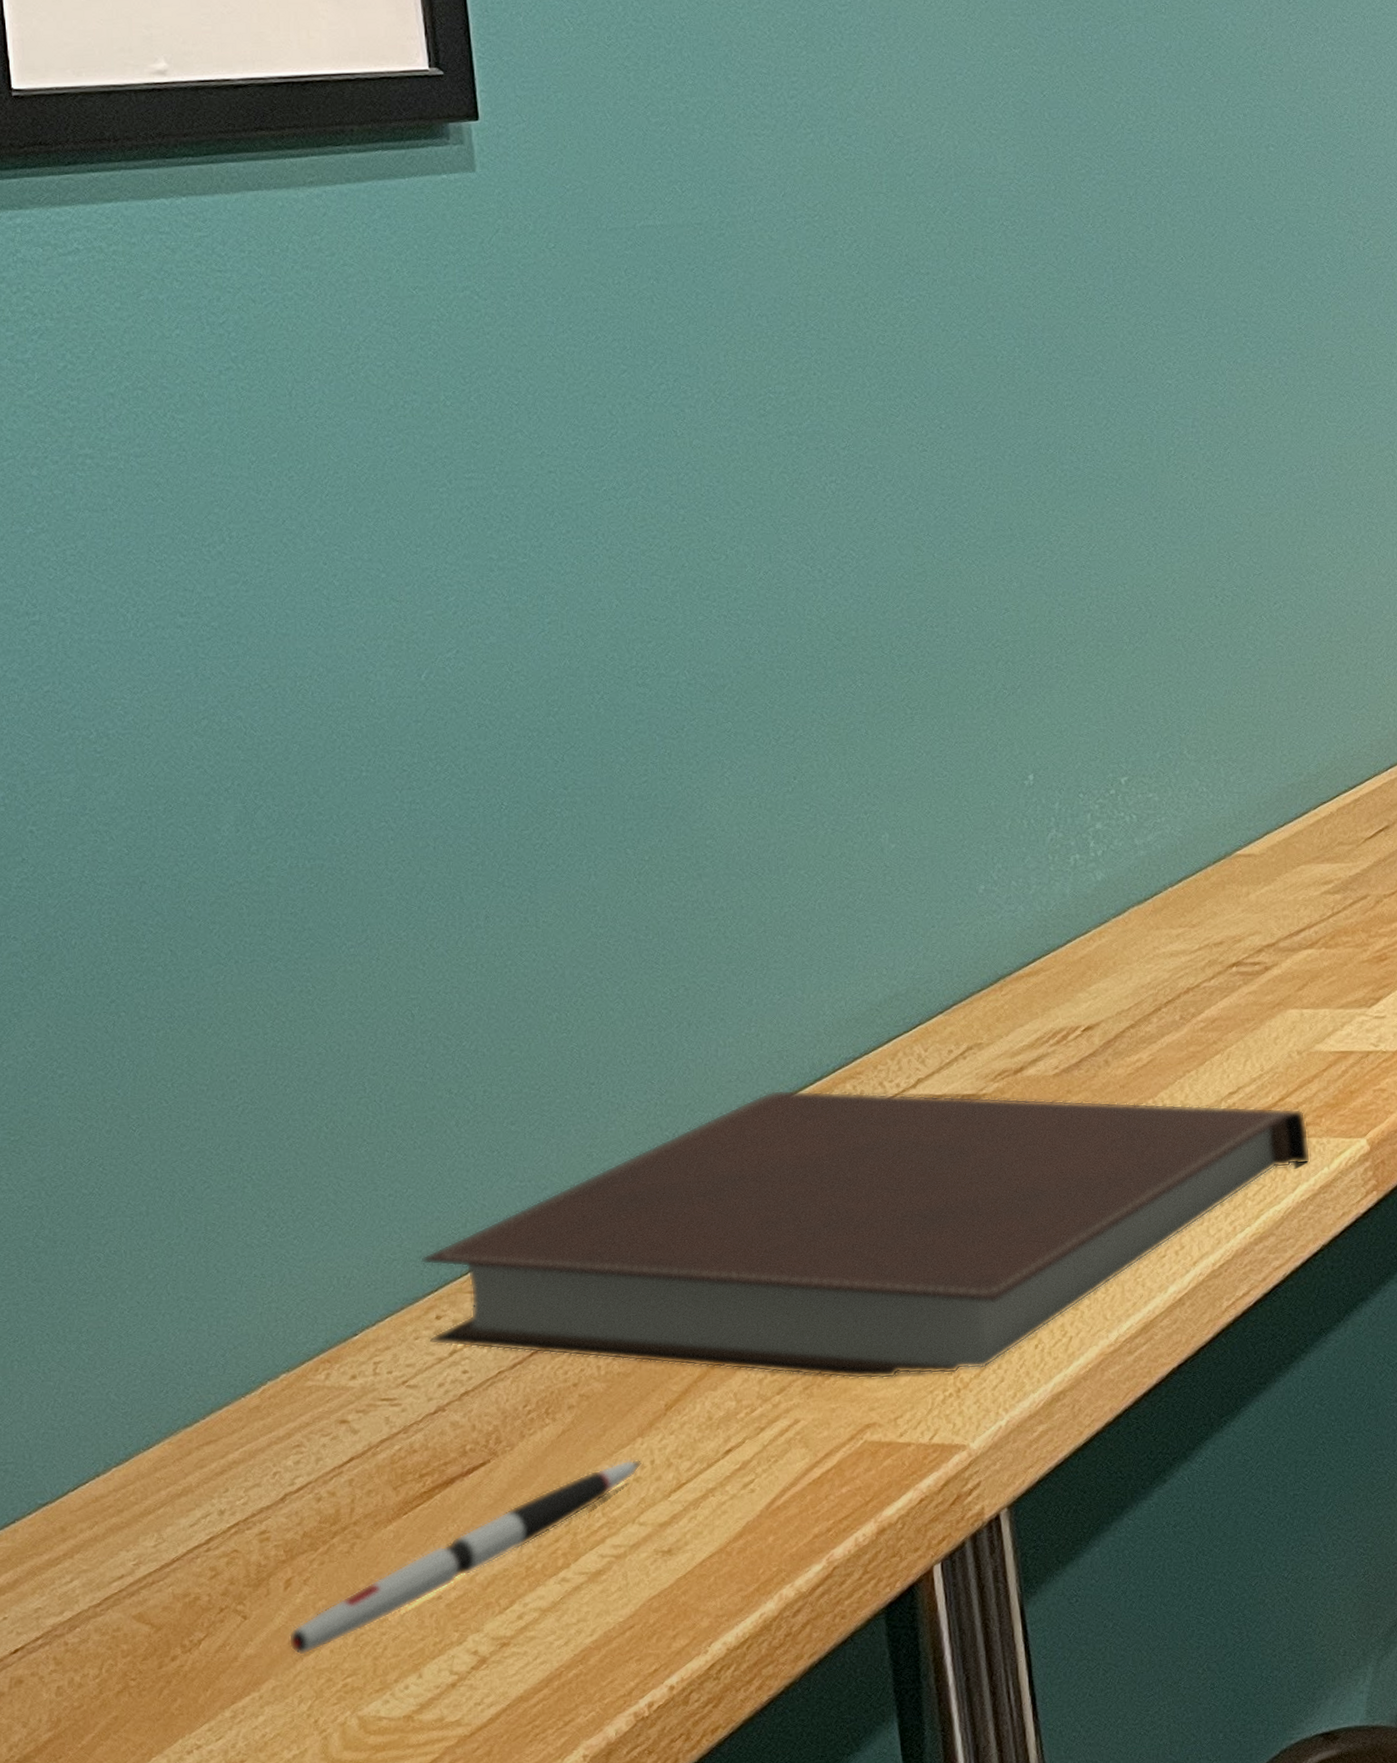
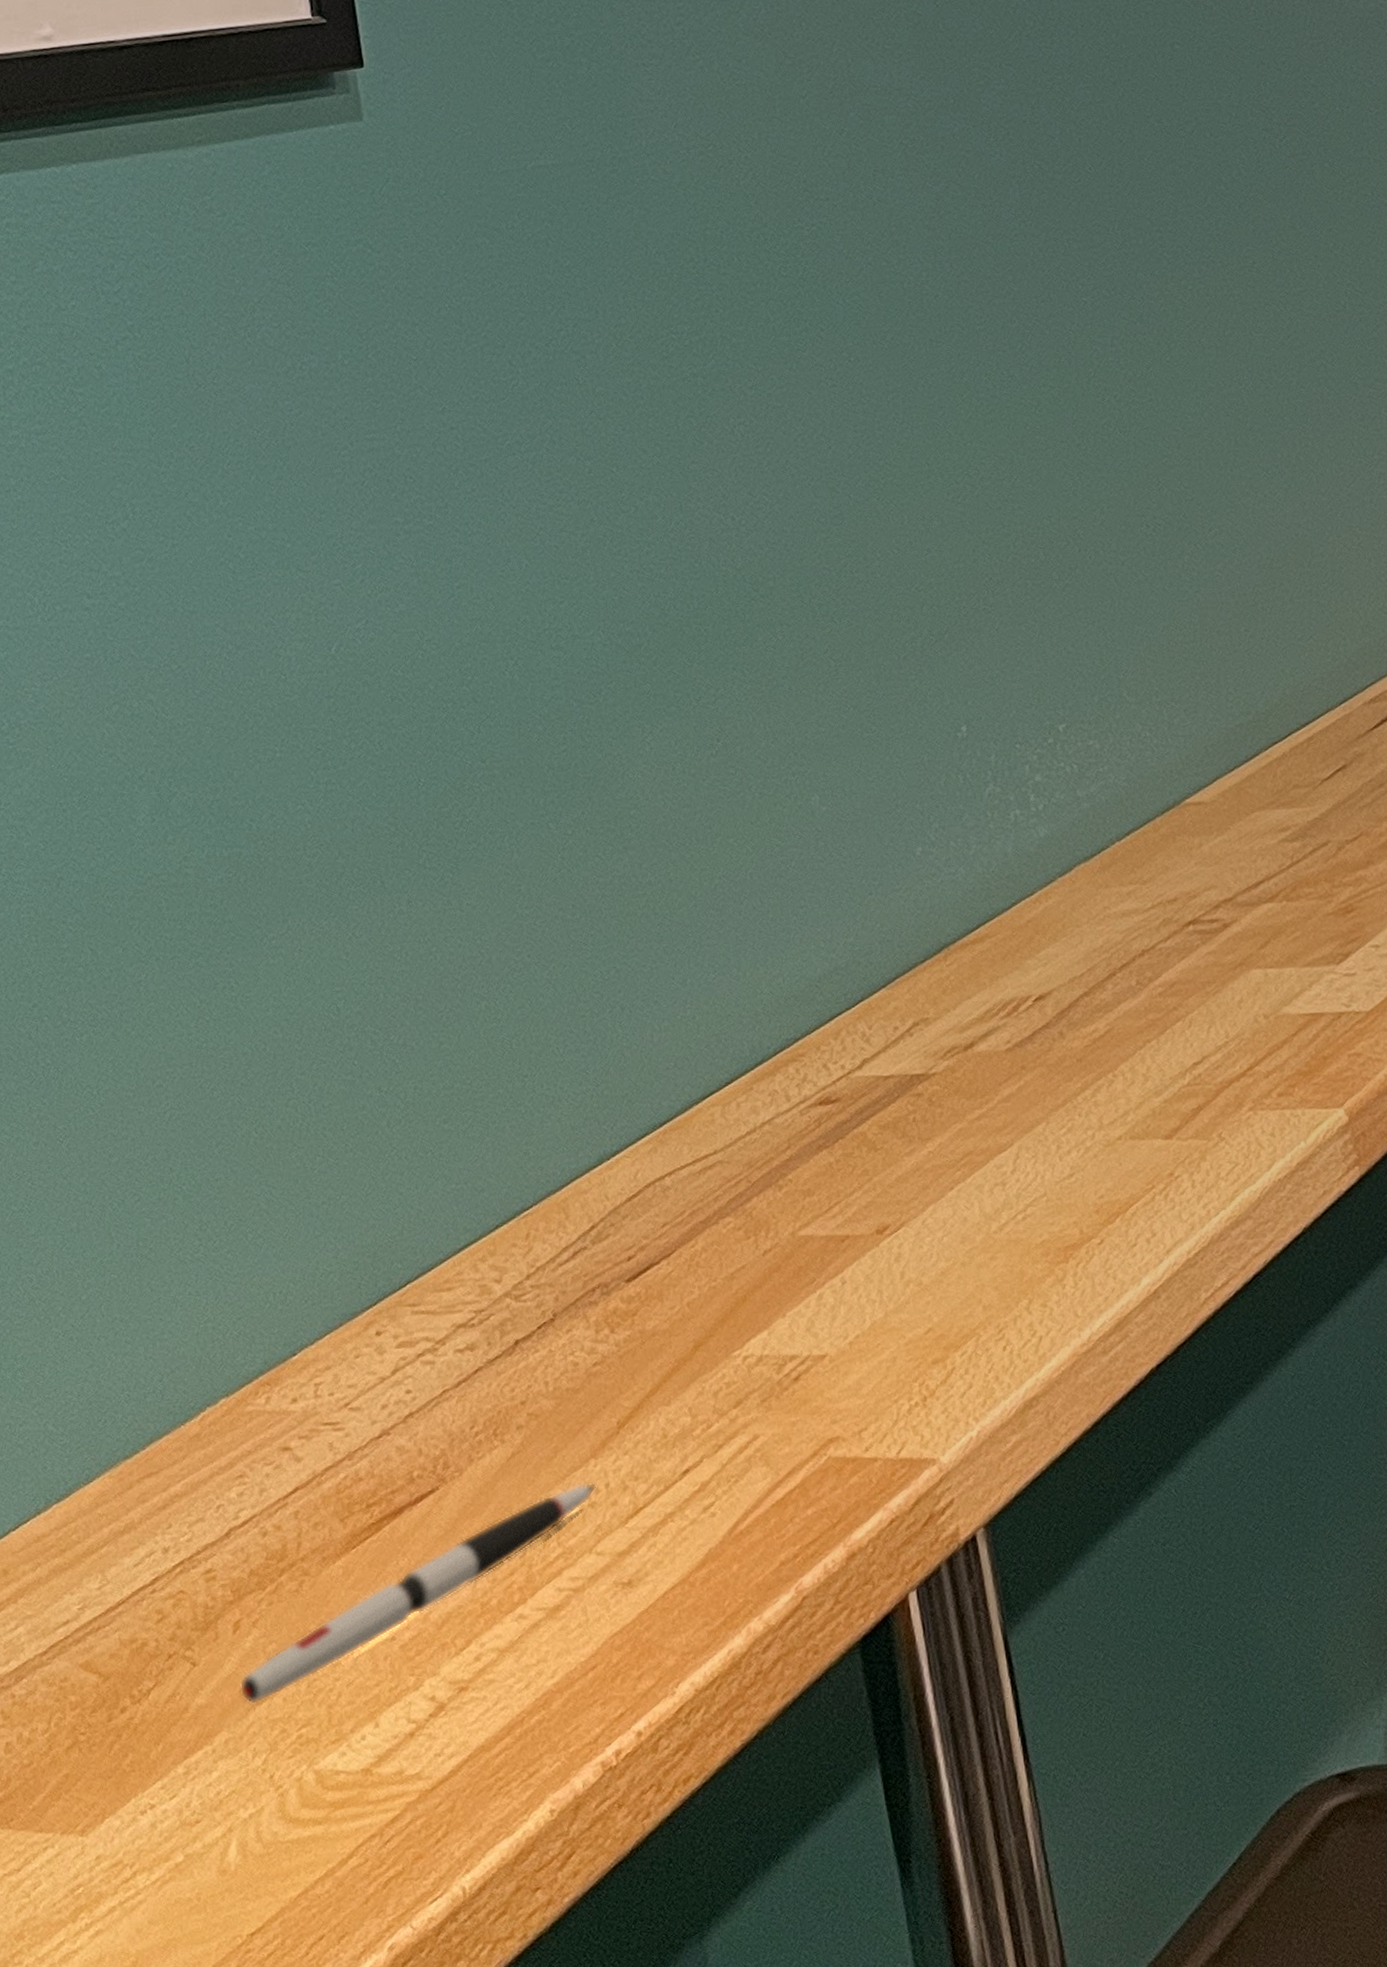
notebook: present [420,1089,1311,1380] -> none [357,1075,1286,1390]

